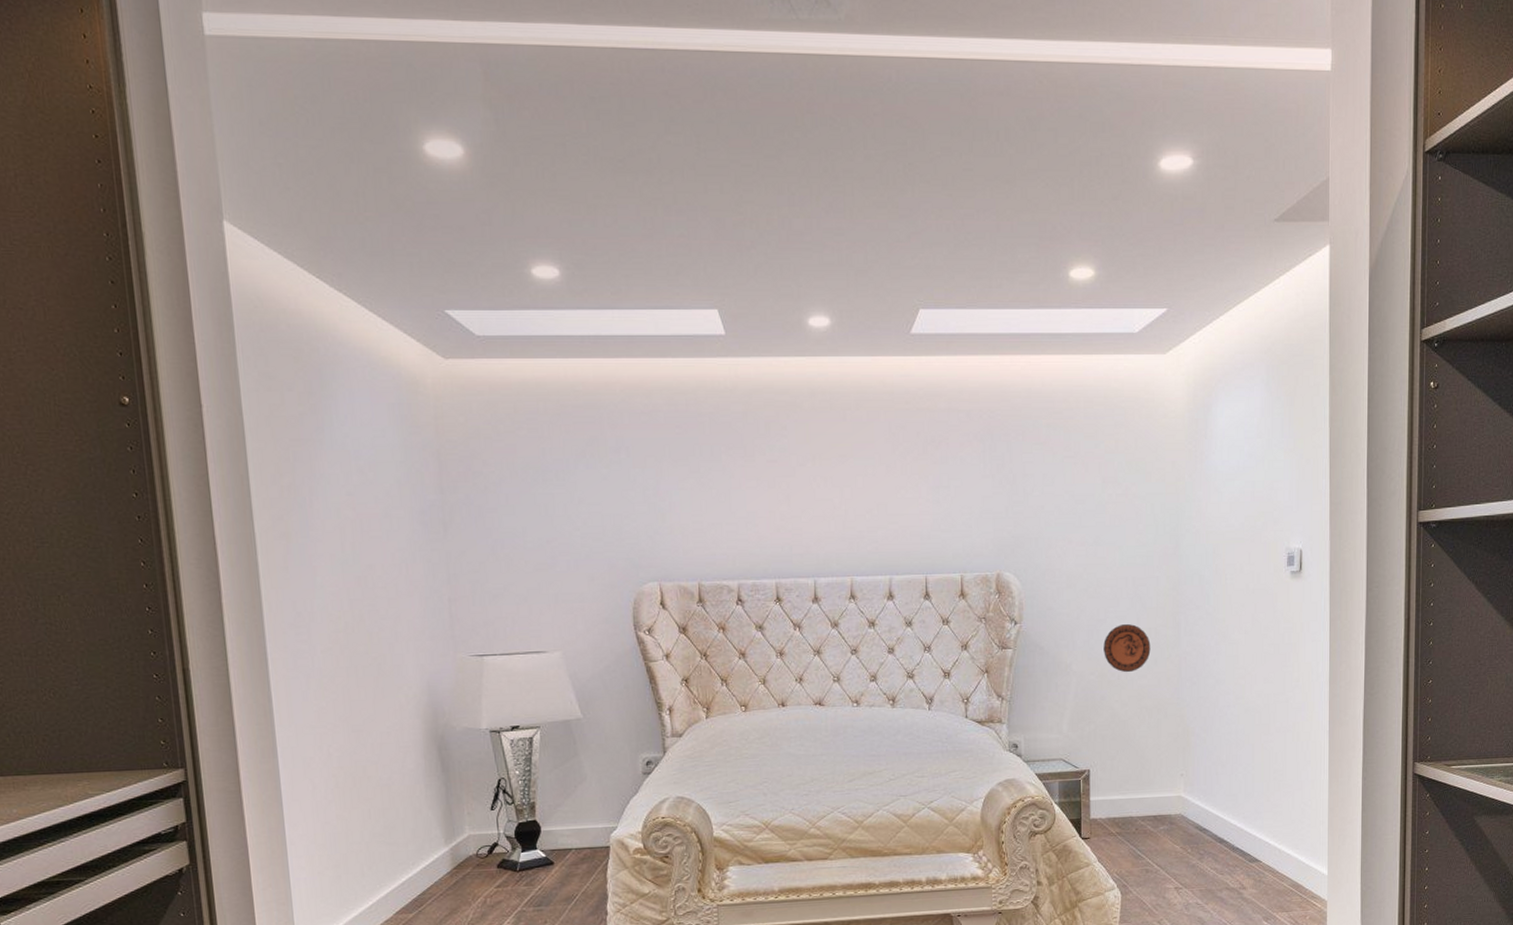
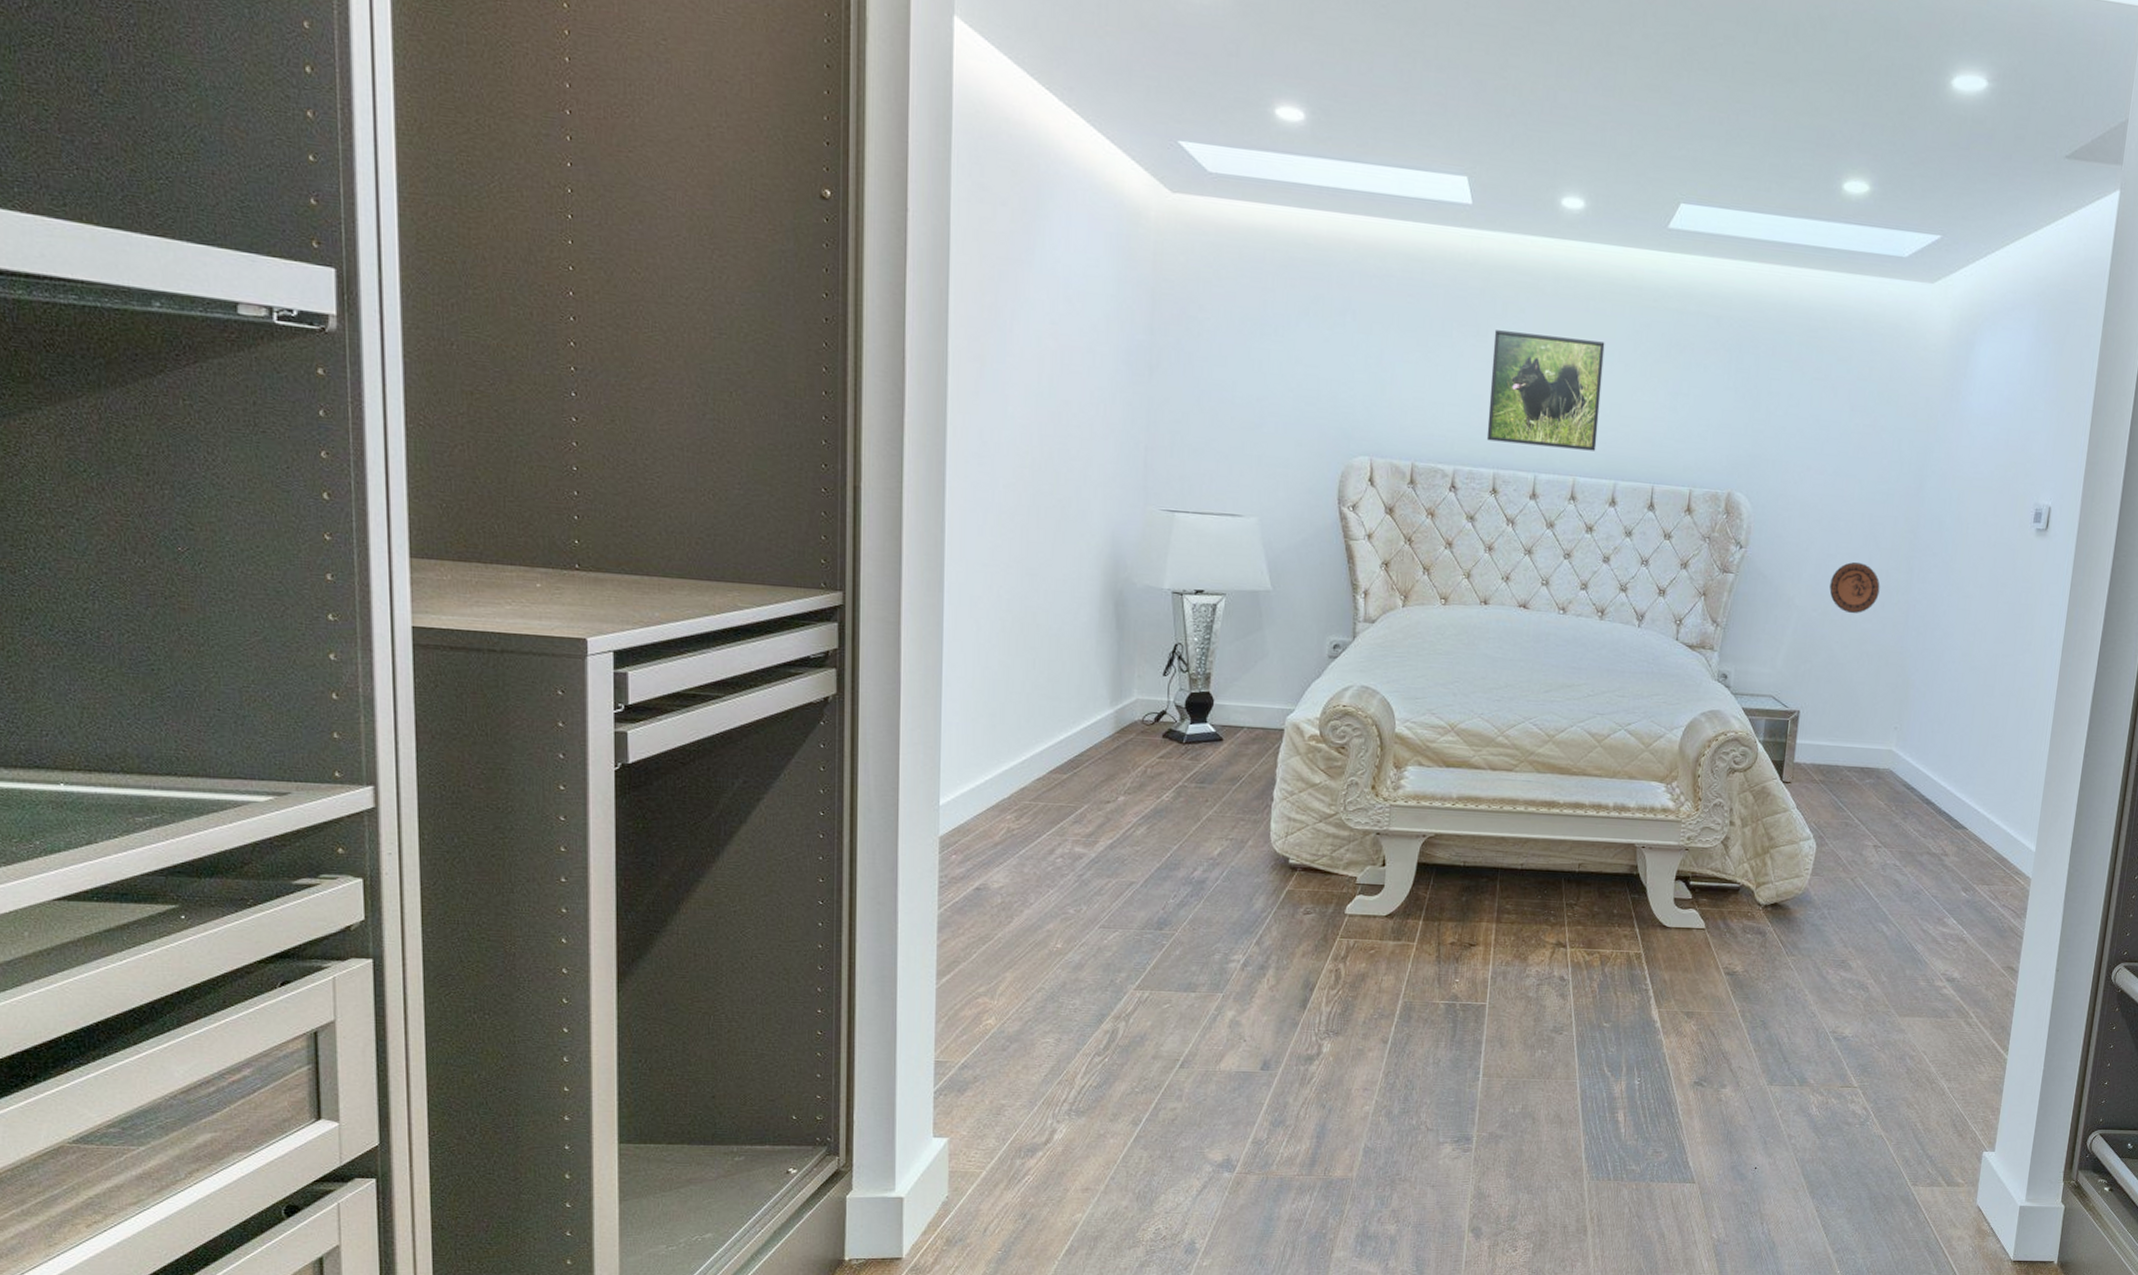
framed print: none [760,448,869,553] -> present [1486,330,1605,451]

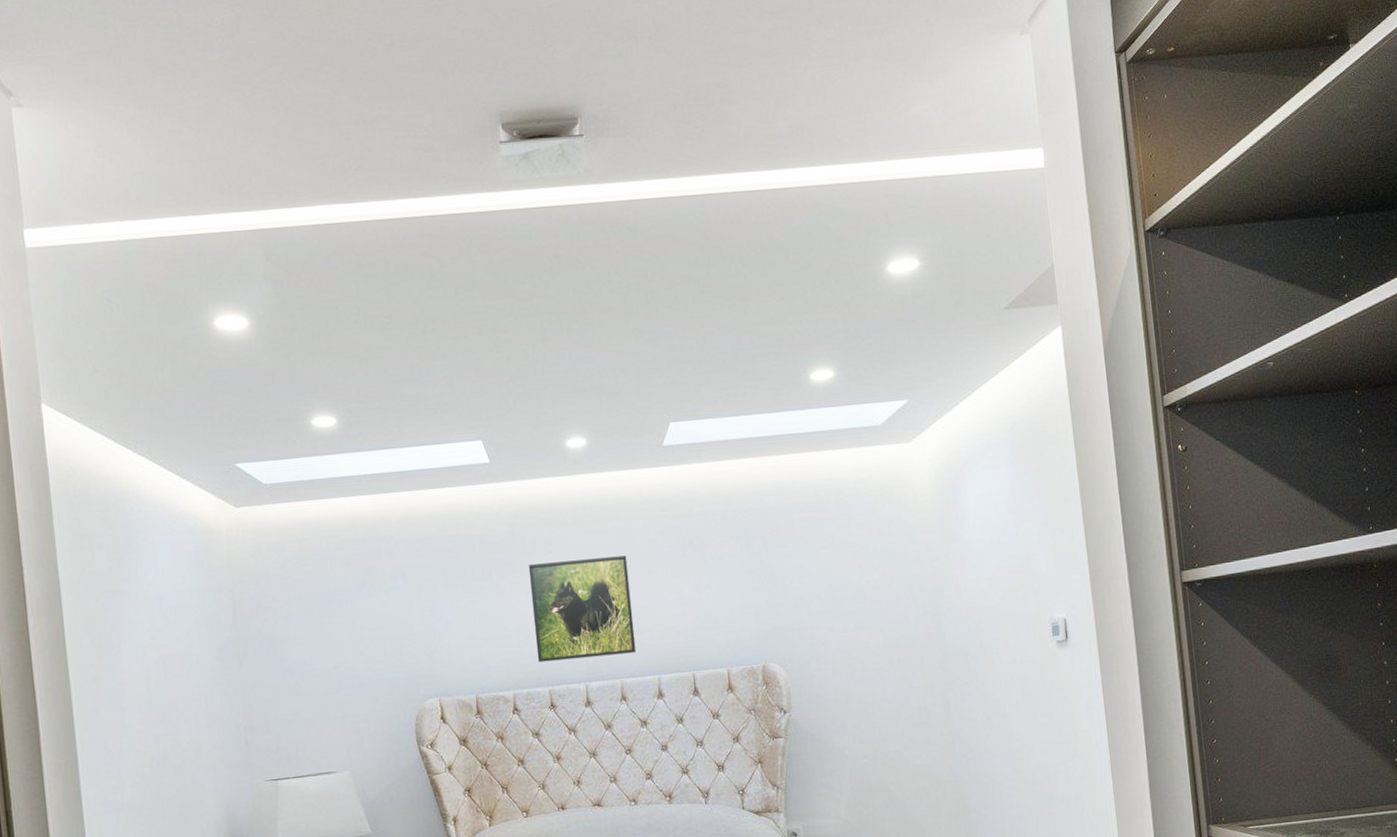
decorative plate: present [1829,562,1880,614] -> none [874,705,923,754]

